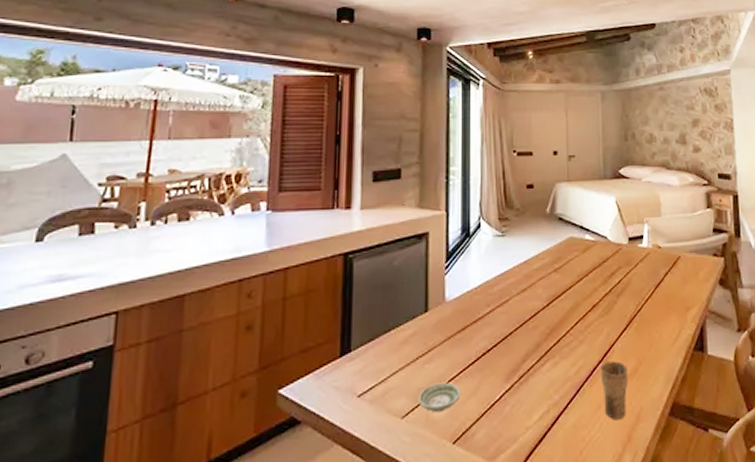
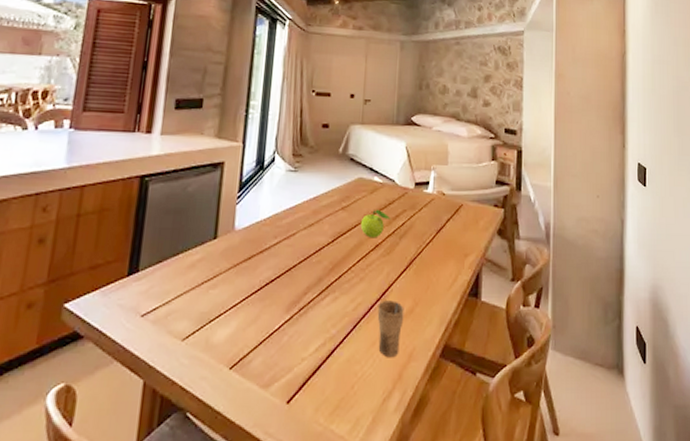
saucer: present [418,382,461,413] -> none [199,308,242,338]
fruit: none [575,268,607,299] -> present [360,209,391,238]

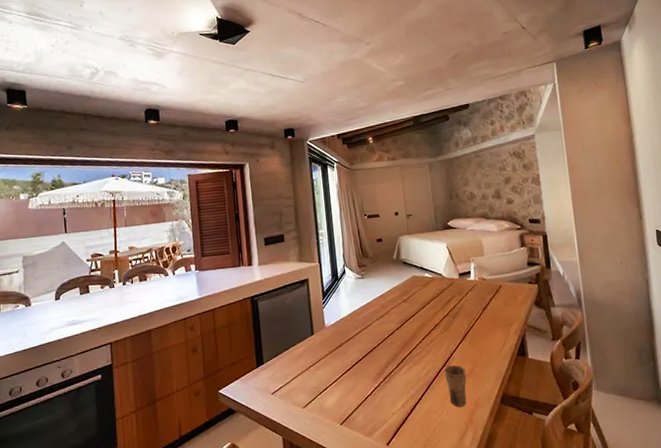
fruit: present [360,209,391,238] -> none [420,298,444,321]

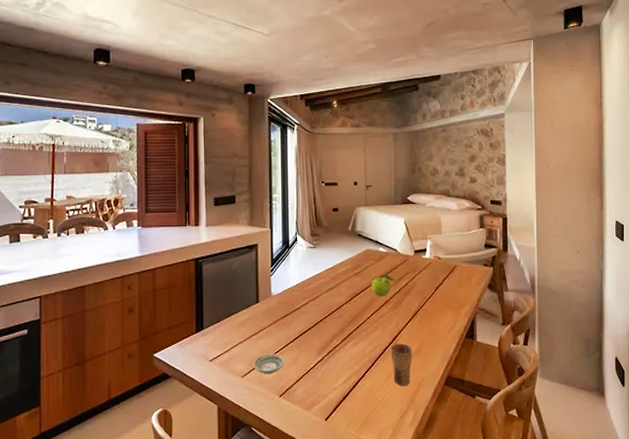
saucer: none [313,383,343,404] -> present [253,353,285,375]
fruit: none [420,298,444,321] -> present [371,273,396,296]

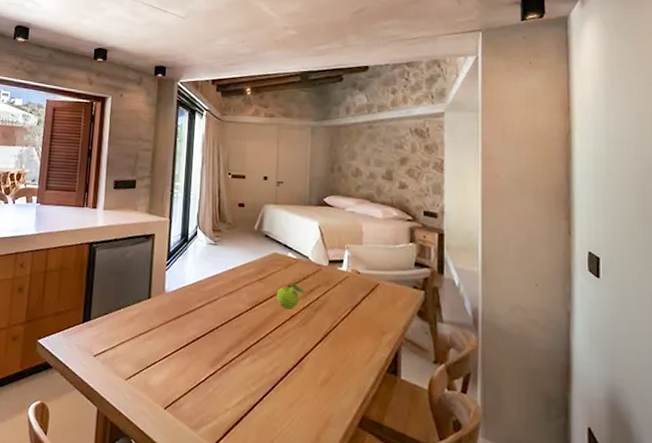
saucer: present [253,353,285,375] -> none [139,357,174,382]
cup: present [390,343,413,385] -> none [294,367,321,420]

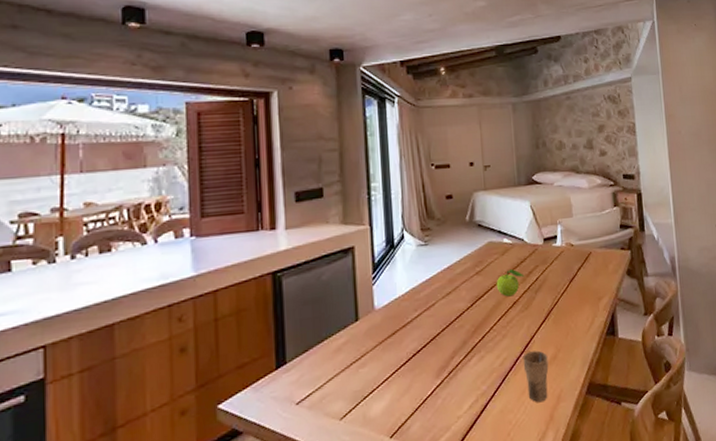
cup: none [294,367,321,420] -> present [522,350,549,402]

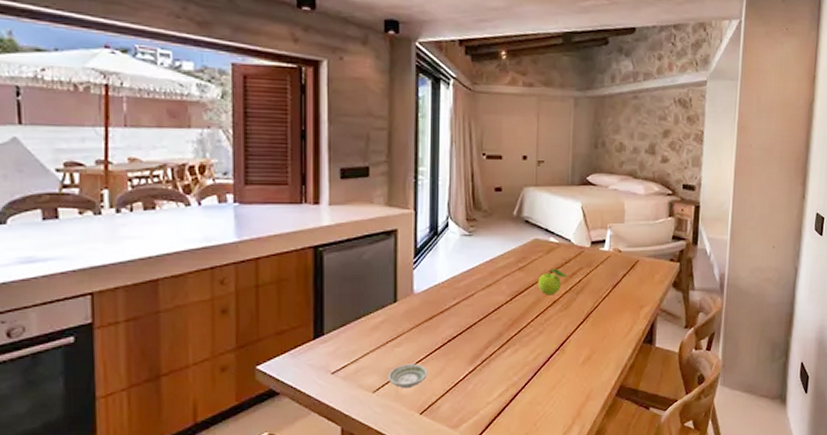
saucer: none [354,383,395,412] -> present [388,363,428,389]
cup: present [522,350,549,402] -> none [556,350,582,398]

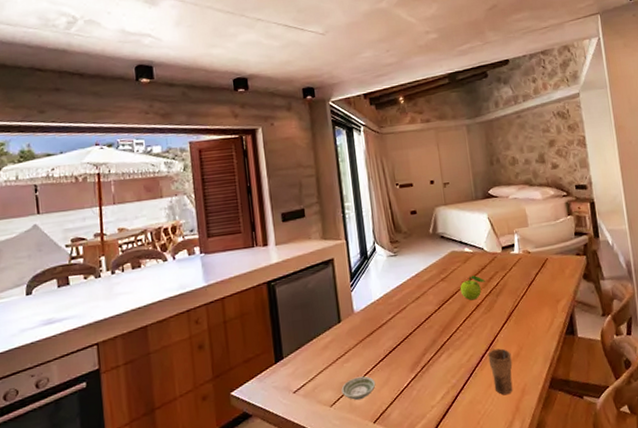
cup: none [556,350,582,398] -> present [488,348,513,395]

